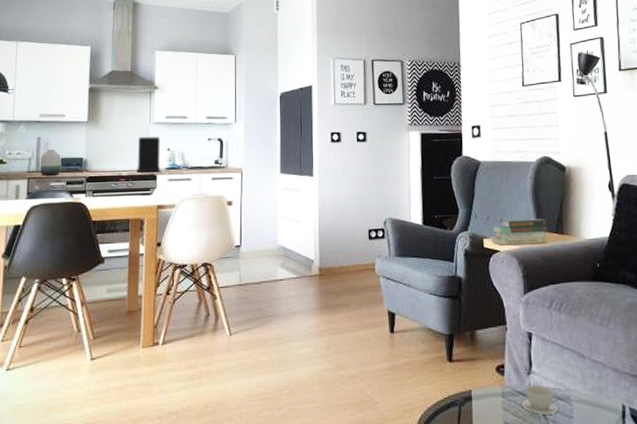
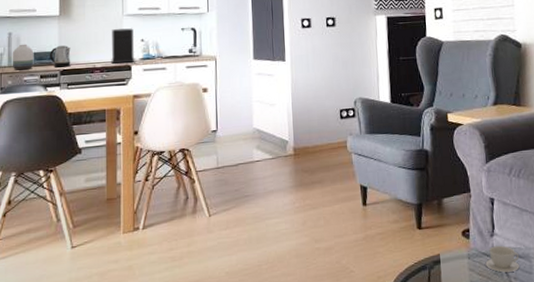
kettle: none [76,152,98,174] -> present [49,45,71,68]
books: present [492,218,549,246] -> none [455,92,507,119]

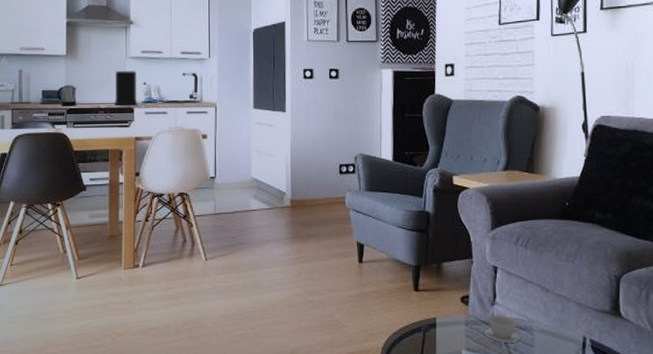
vase: present [12,44,34,71] -> none [22,81,43,107]

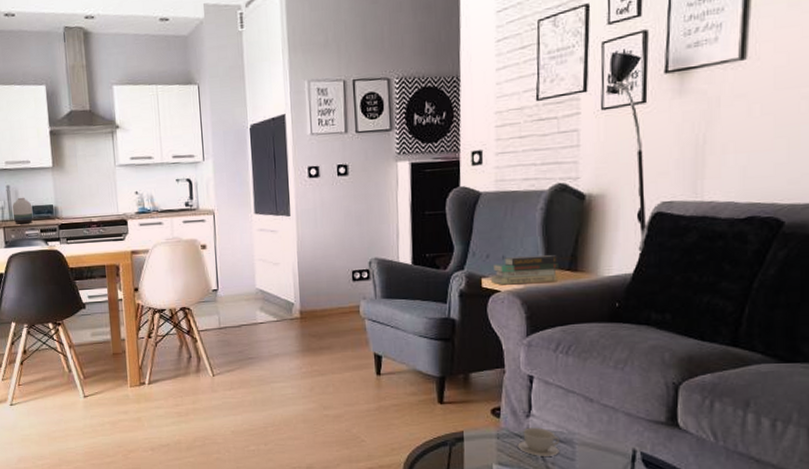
vase: none [22,81,43,107] -> present [12,197,34,224]
kettle: present [56,85,77,106] -> none [46,199,68,222]
coffee maker: present [115,71,138,106] -> none [105,180,131,219]
books: none [461,157,519,183] -> present [491,254,560,285]

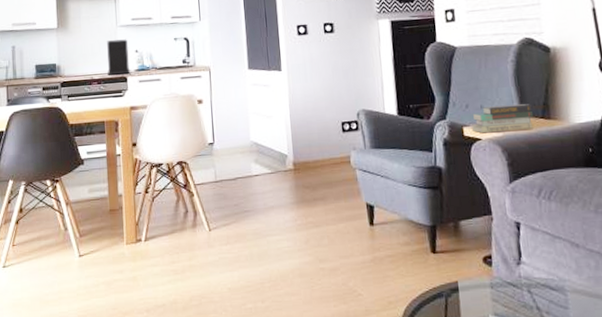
vase: present [12,197,34,224] -> none [16,56,37,83]
coffee maker: none [105,180,131,219] -> present [107,39,131,76]
teacup: present [517,427,560,456] -> none [511,275,553,305]

